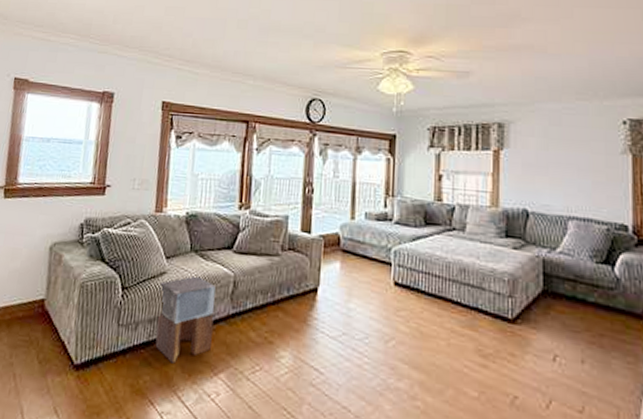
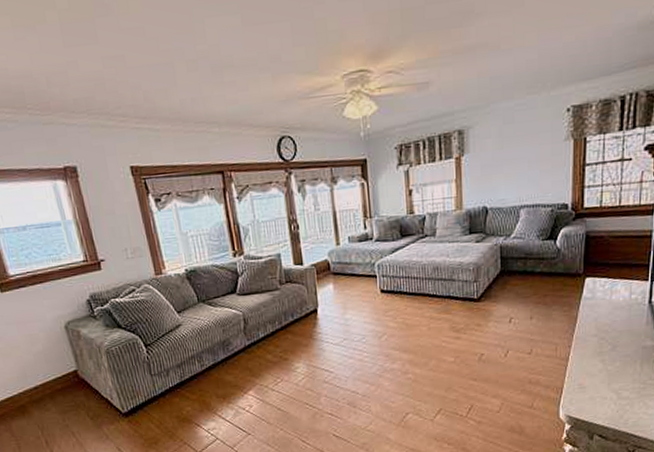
stool: present [155,275,216,364] -> none [178,321,237,393]

